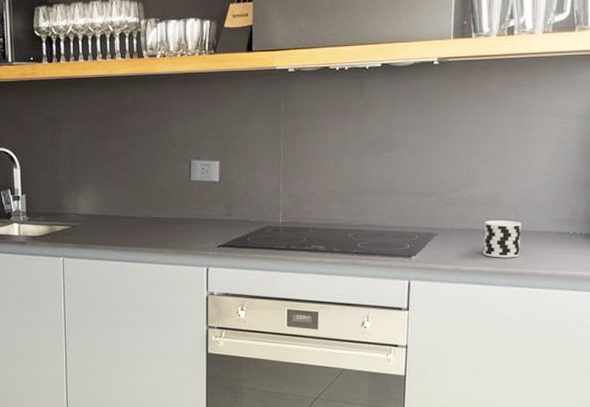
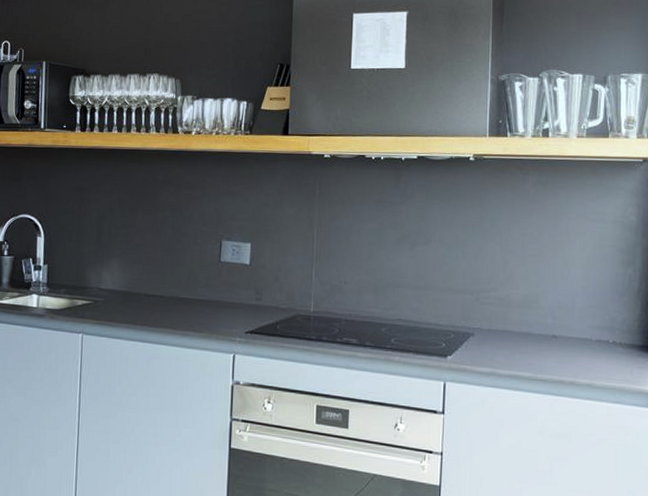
cup: present [483,220,522,258] -> none [521,323,560,364]

